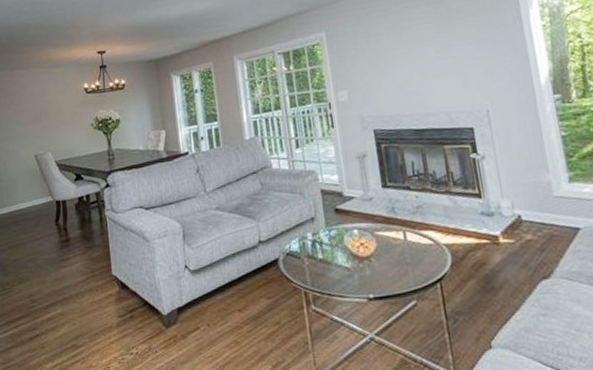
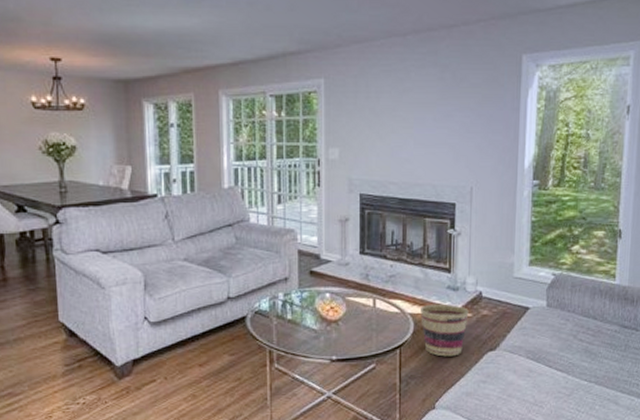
basket: none [455,231,511,289] -> present [421,303,469,357]

